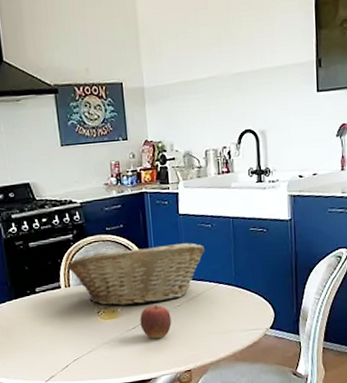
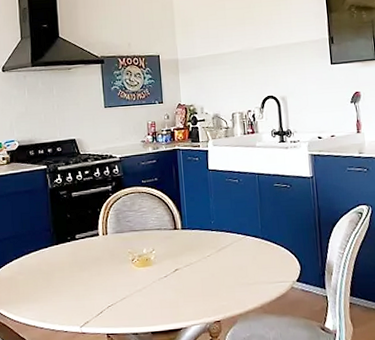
fruit basket: present [67,243,205,306] -> none [105,196,233,255]
apple: present [140,305,172,339] -> none [171,254,202,288]

